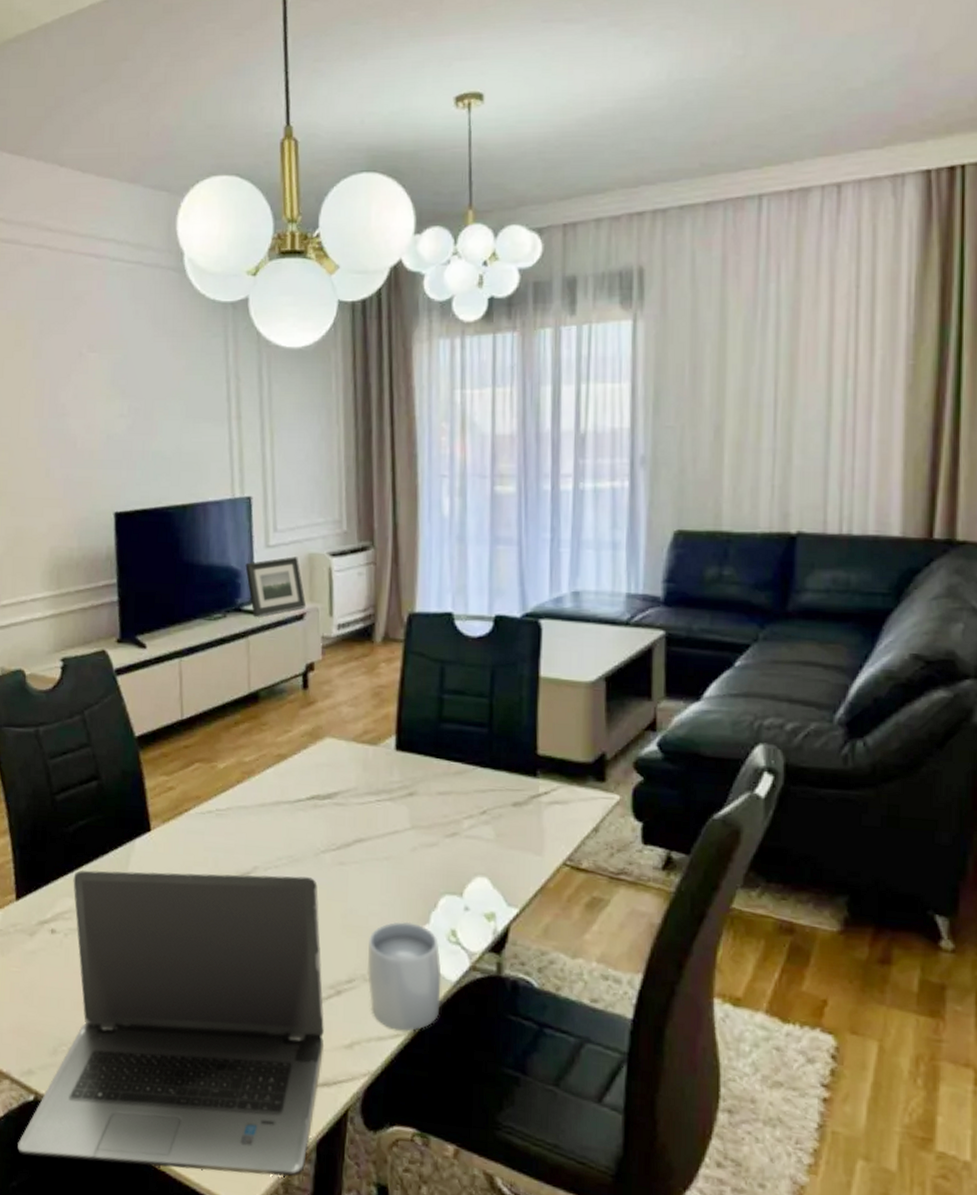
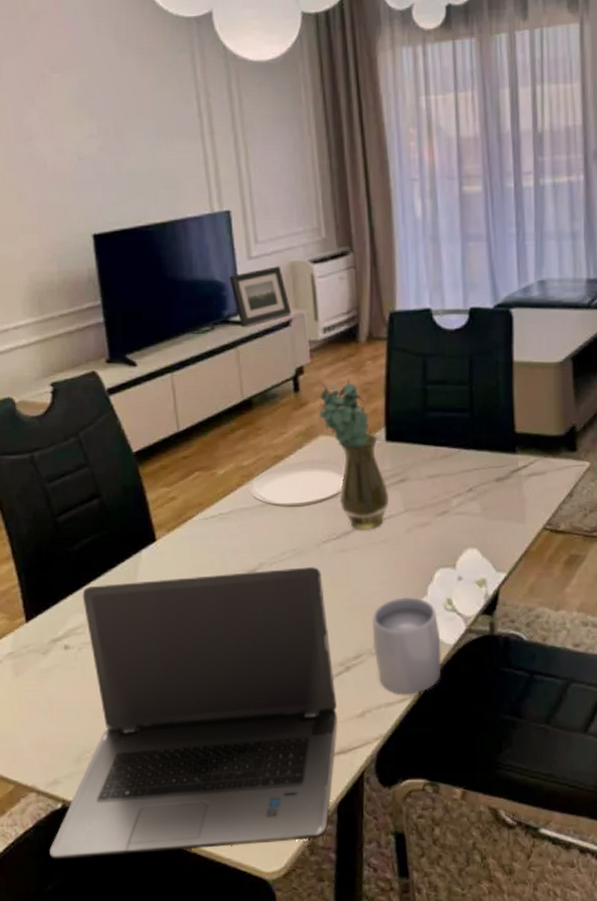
plate: none [248,762,351,812] -> present [249,460,346,507]
vase: none [327,679,395,844] -> present [319,378,389,530]

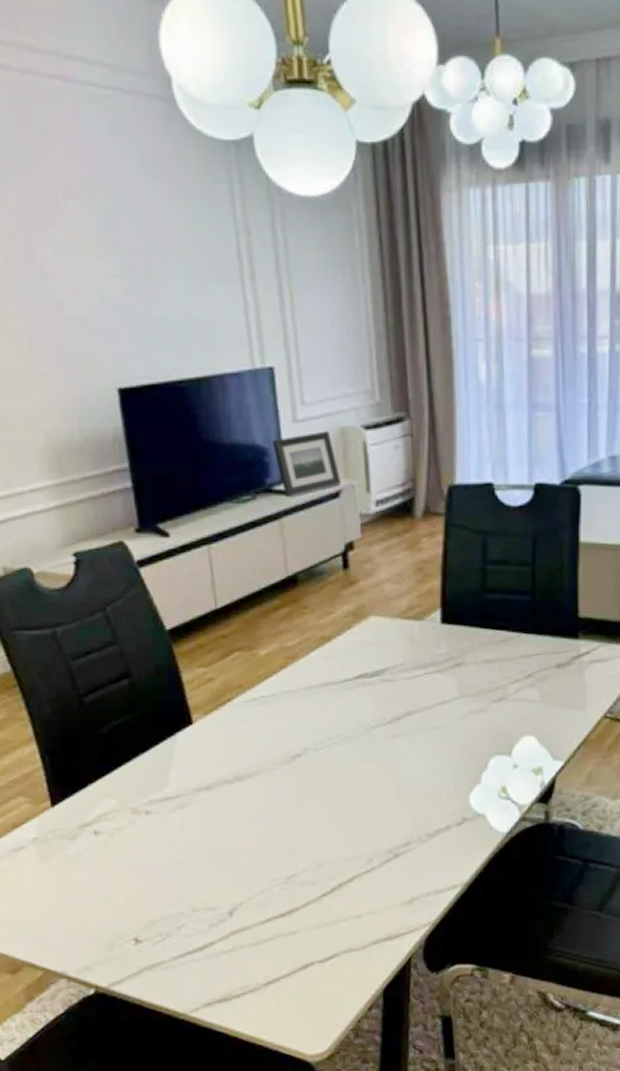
laptop computer: present [49,567,337,860] -> none [82,753,384,1045]
plate: present [249,460,346,507] -> none [293,642,398,690]
vase: present [319,378,389,530] -> none [370,555,444,716]
mug: present [372,596,442,695] -> none [422,784,494,882]

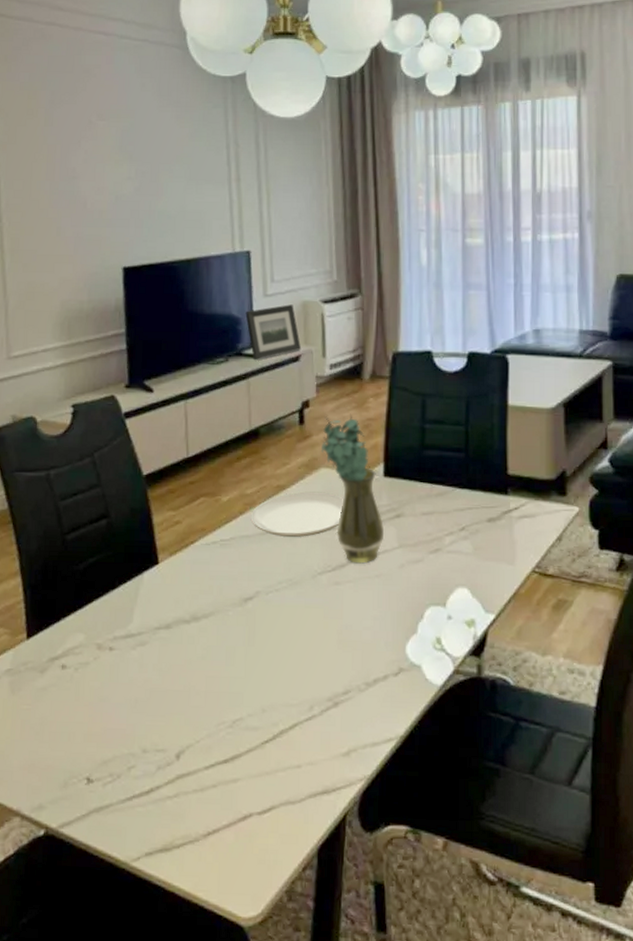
plate: none [293,642,398,690] -> present [250,491,344,537]
vase: none [370,555,444,716] -> present [322,413,385,564]

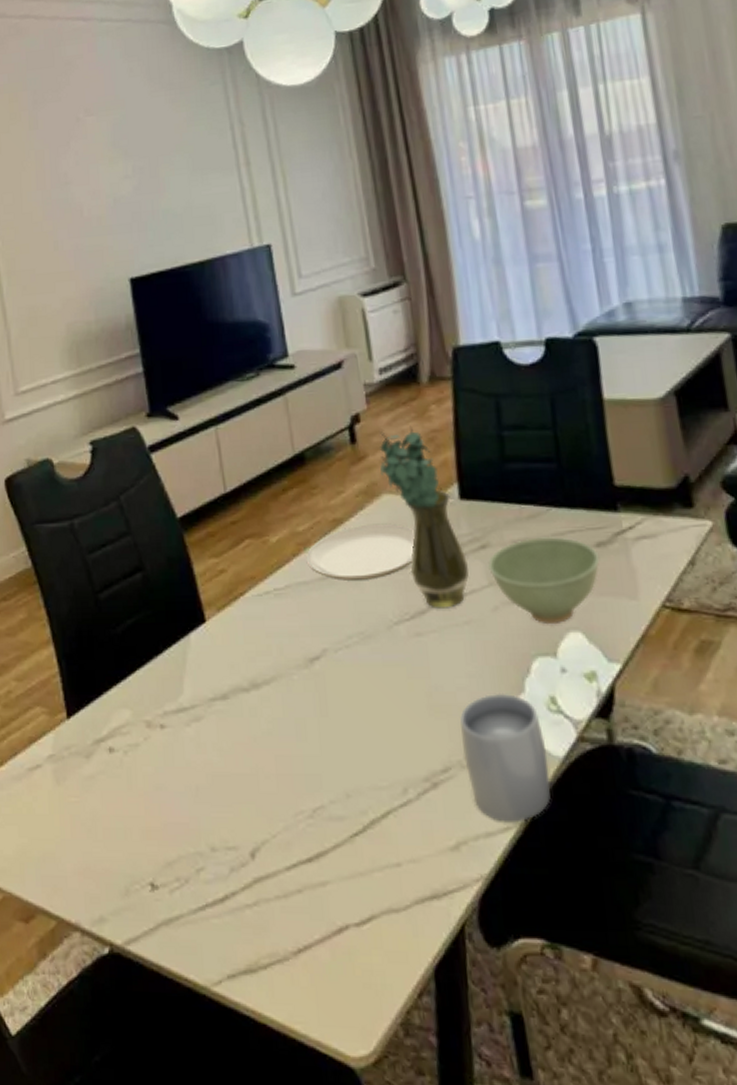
picture frame: present [245,304,302,360] -> none [273,302,343,371]
mug: none [361,633,429,736] -> present [460,692,551,823]
bowl: none [399,511,489,581] -> present [487,537,600,625]

